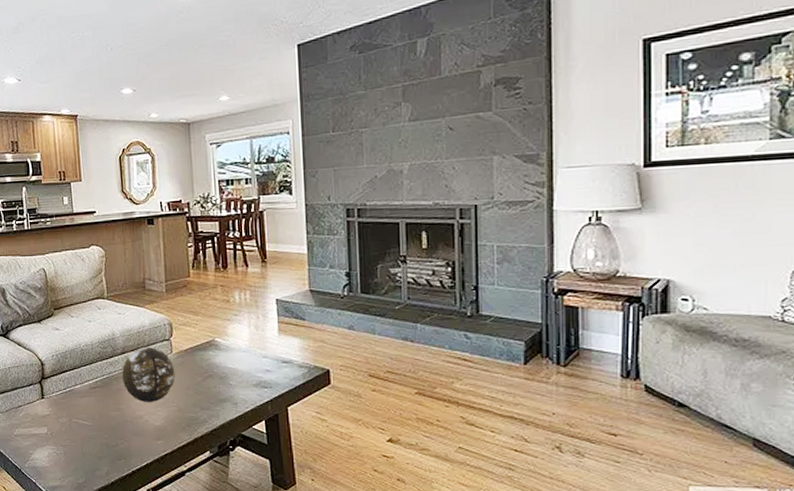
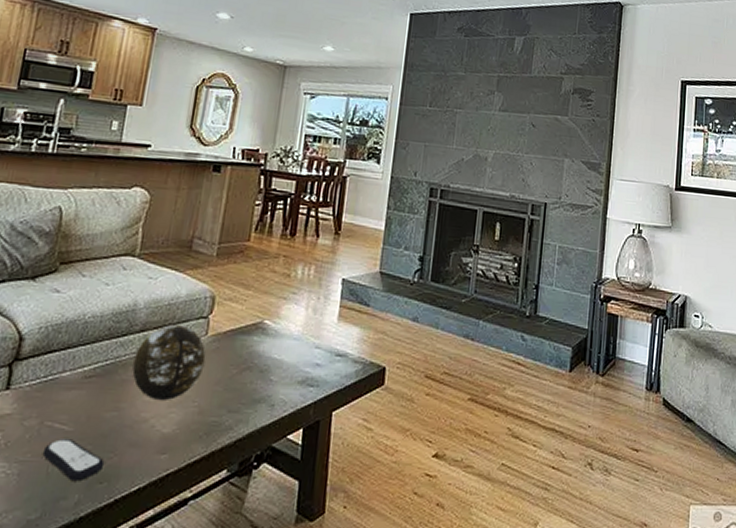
remote control: none [76,431,120,459] -> present [42,439,105,482]

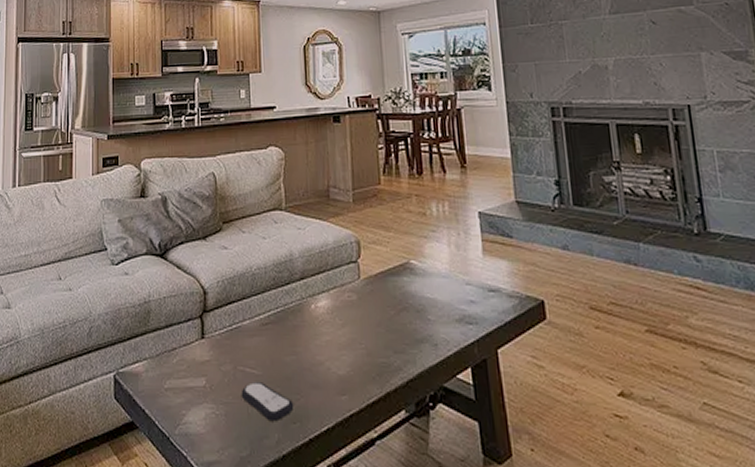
decorative orb: present [132,324,207,400] -> none [300,270,364,343]

